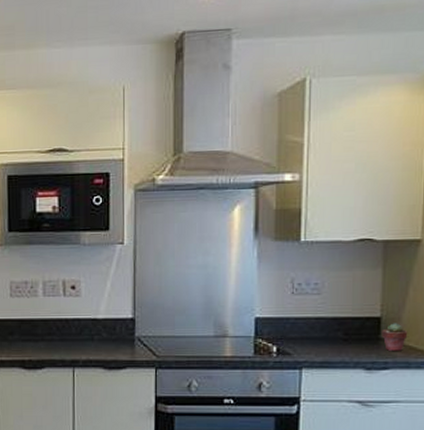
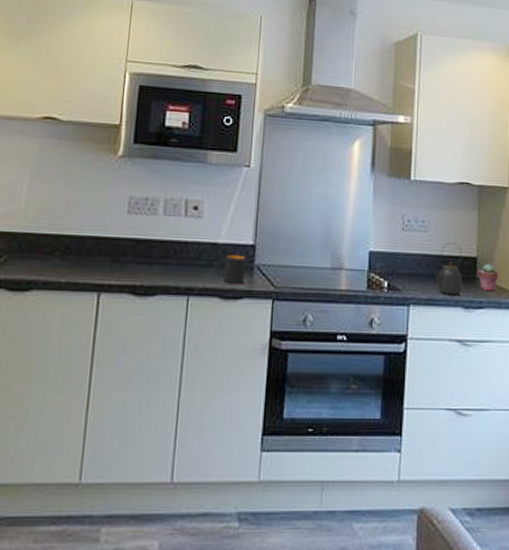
mug: none [98,328,127,356] -> present [216,254,246,285]
kettle: none [327,303,363,357] -> present [432,242,462,296]

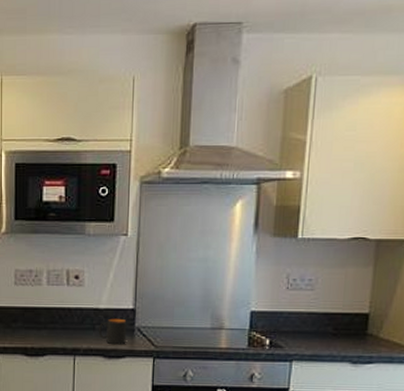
kettle: present [432,242,462,296] -> none [318,300,352,351]
potted succulent: present [478,263,499,292] -> none [368,319,393,347]

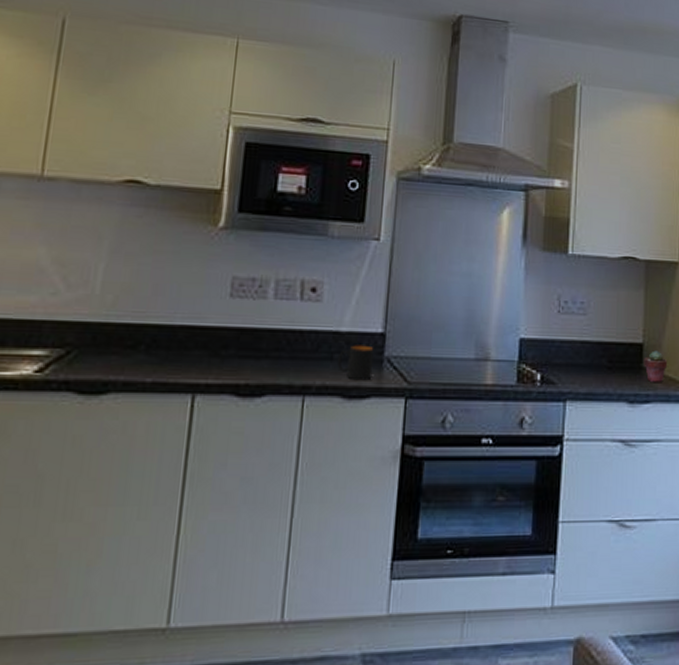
potted succulent: none [368,319,393,347] -> present [644,350,668,383]

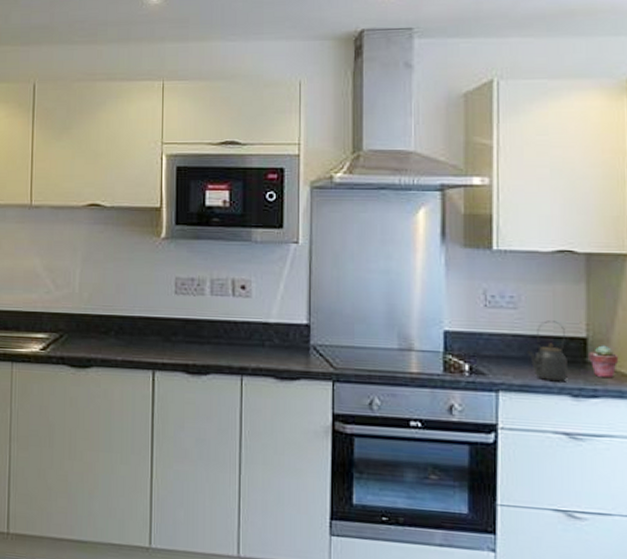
mug: present [338,345,374,381] -> none [269,334,301,365]
kettle: none [592,326,626,389] -> present [526,320,568,382]

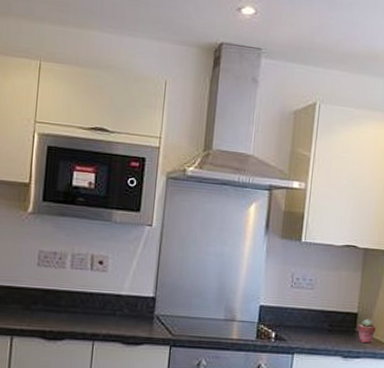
kettle: present [526,320,568,382] -> none [316,299,344,346]

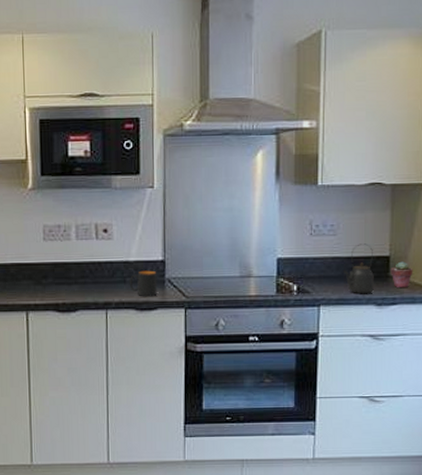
mug: none [119,305,147,332] -> present [130,270,157,297]
kettle: none [316,299,344,346] -> present [342,243,374,294]

